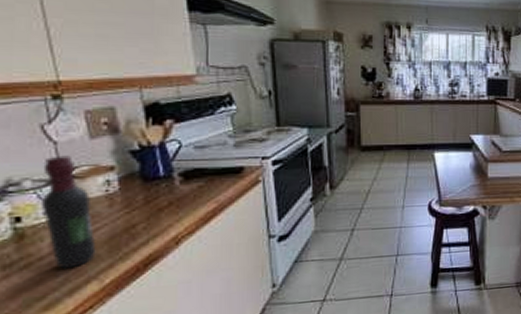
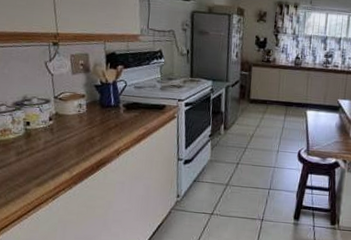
wine bottle: present [41,155,96,269] -> none [41,83,70,161]

